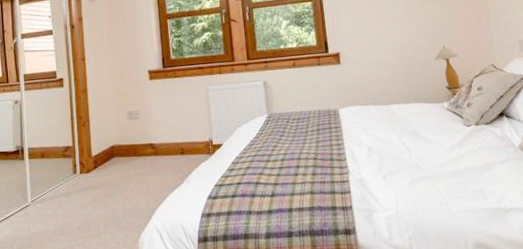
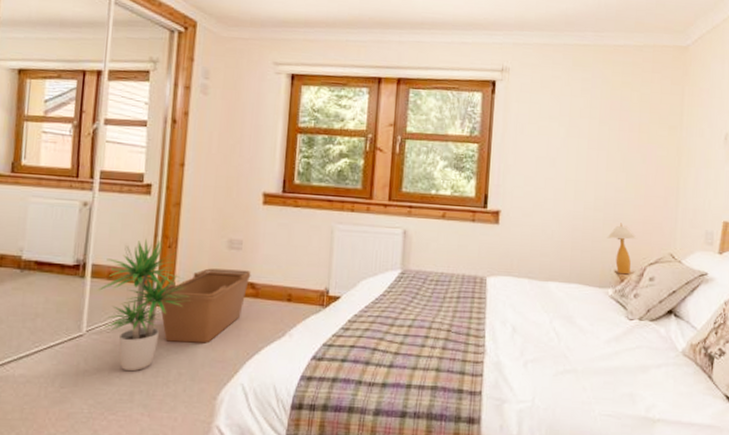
potted plant: none [34,120,106,229] -> present [97,238,191,372]
bicycle basket: none [83,134,150,201] -> present [160,268,251,343]

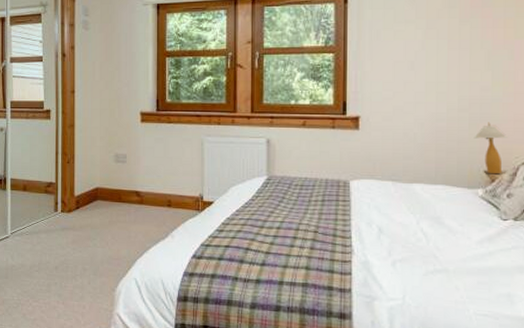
potted plant: present [97,238,191,372] -> none [16,156,88,267]
bicycle basket: present [160,268,251,343] -> none [64,179,136,244]

